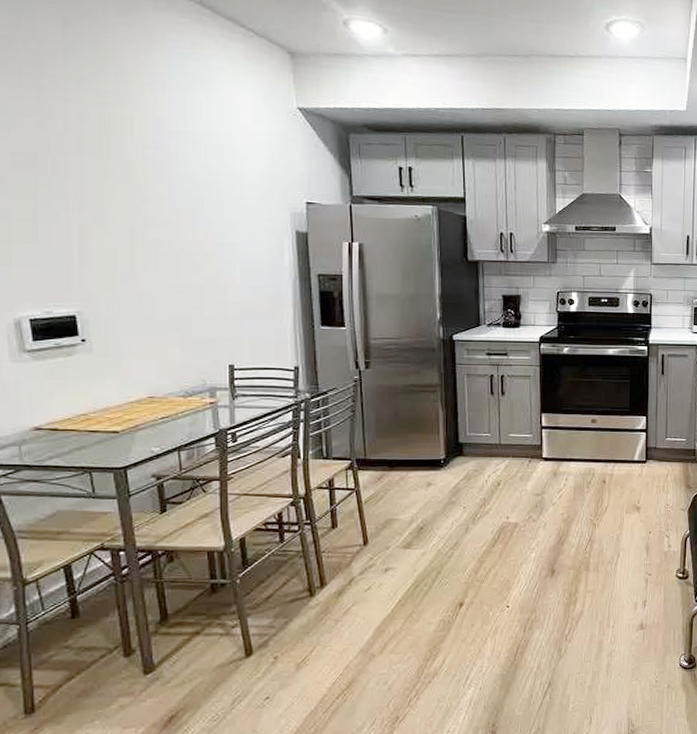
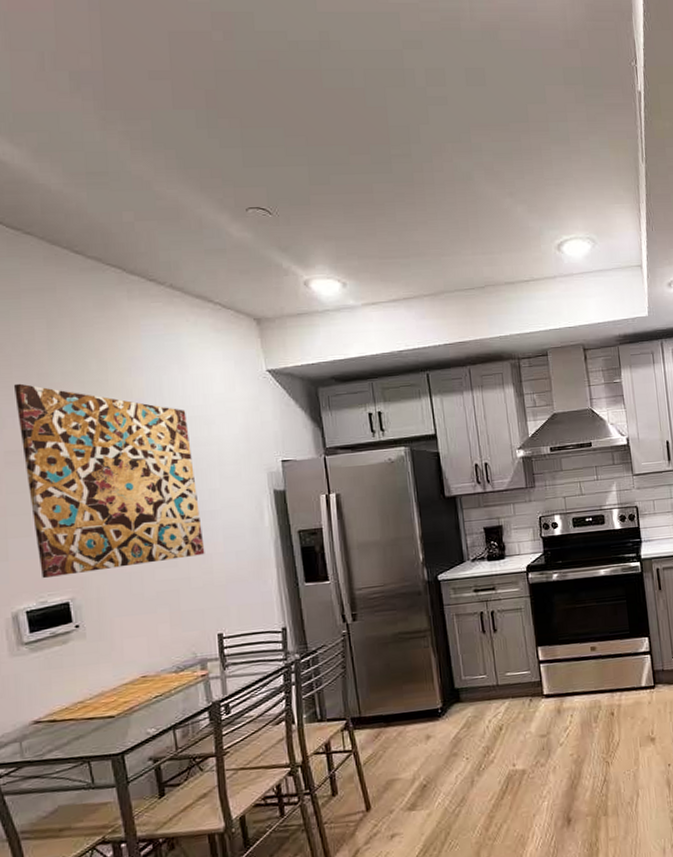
wall art: none [22,82,221,289] -> present [13,383,205,579]

